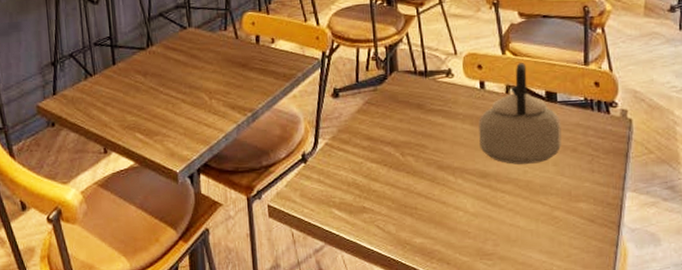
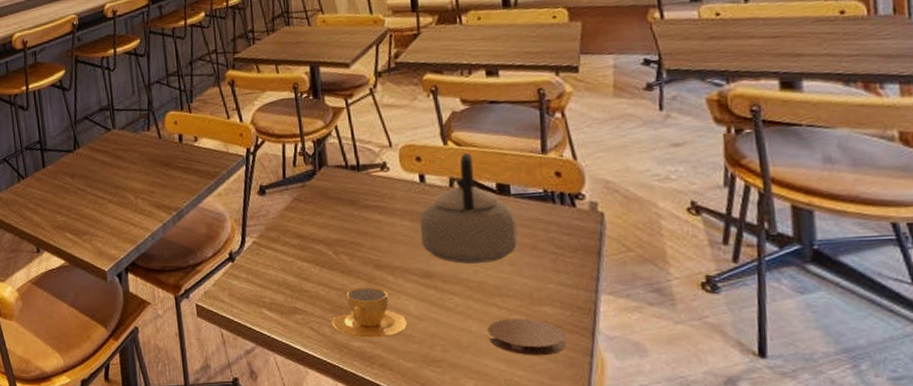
cup: none [396,186,465,235] -> present [331,287,408,338]
coaster: none [533,213,597,248] -> present [488,318,567,356]

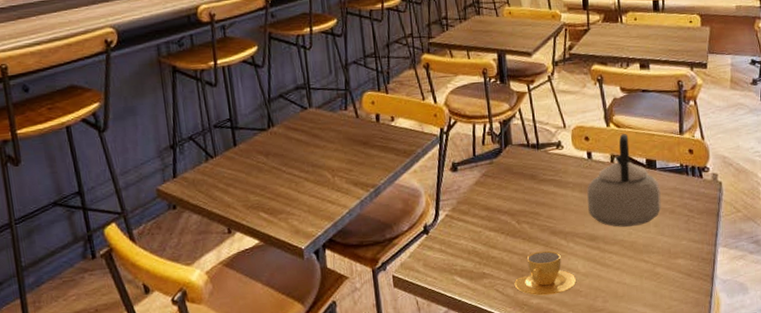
coaster: present [488,318,567,356] -> none [638,269,694,300]

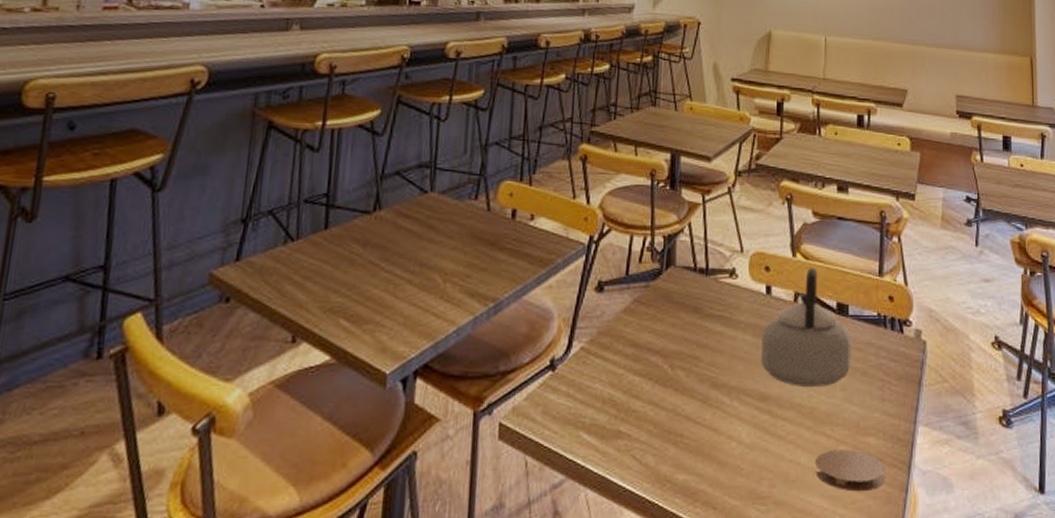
cup: present [514,250,577,296] -> none [657,408,738,470]
coaster: none [638,269,694,300] -> present [815,449,885,492]

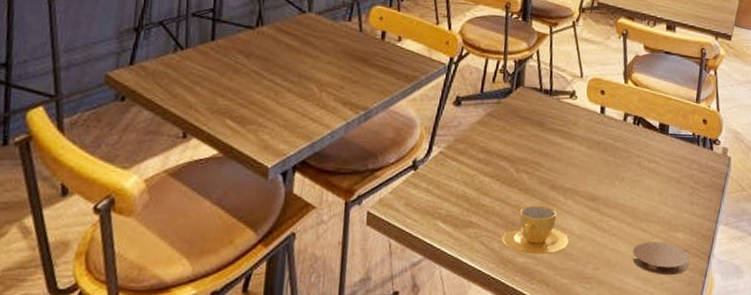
cup: none [657,408,738,470] -> present [501,205,570,255]
teapot: present [761,268,852,388] -> none [593,93,670,192]

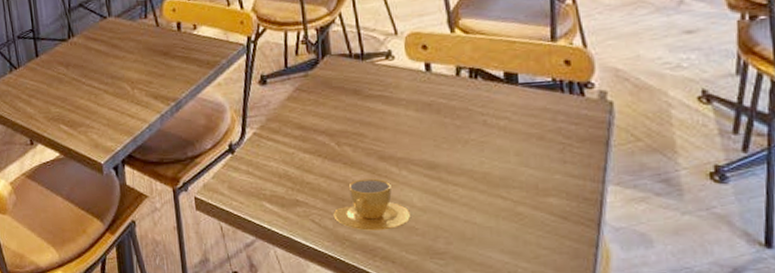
coaster: present [632,241,690,276] -> none [492,209,572,248]

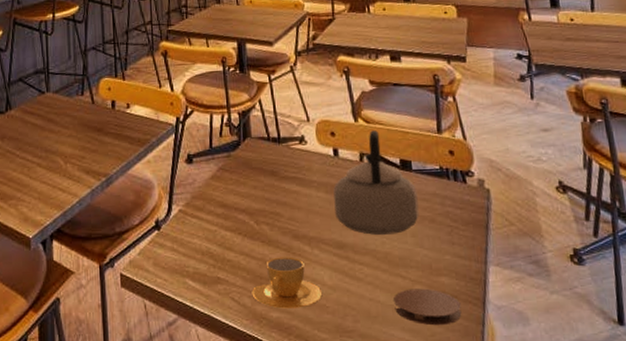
teapot: none [424,41,525,155] -> present [333,130,419,236]
coaster: none [492,209,572,248] -> present [394,288,462,326]

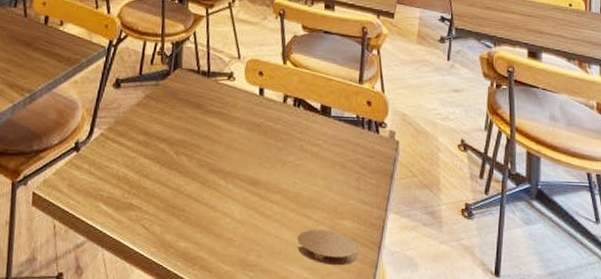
cup: present [251,257,323,309] -> none [162,188,231,240]
teapot: present [333,130,419,236] -> none [253,74,333,177]

